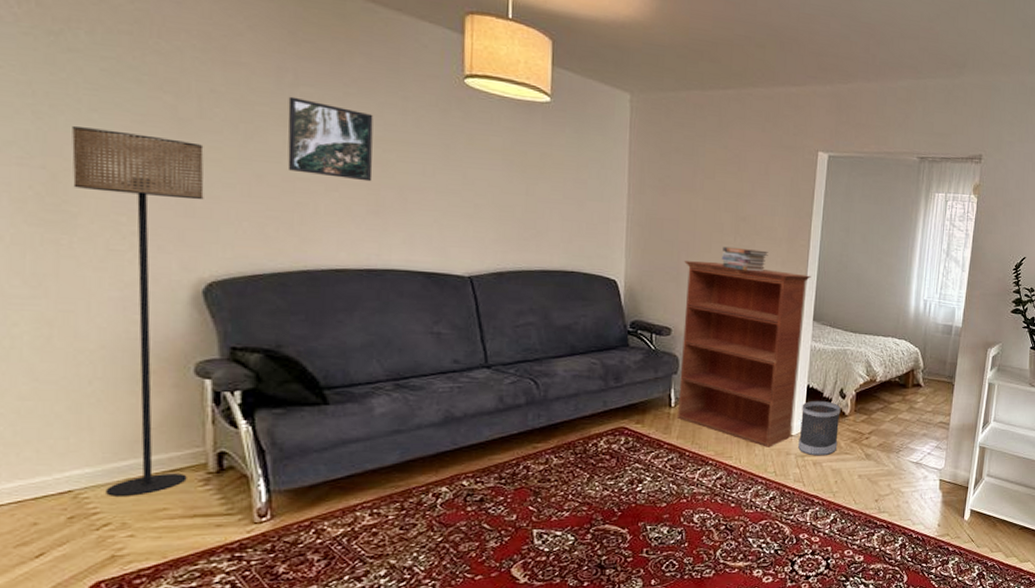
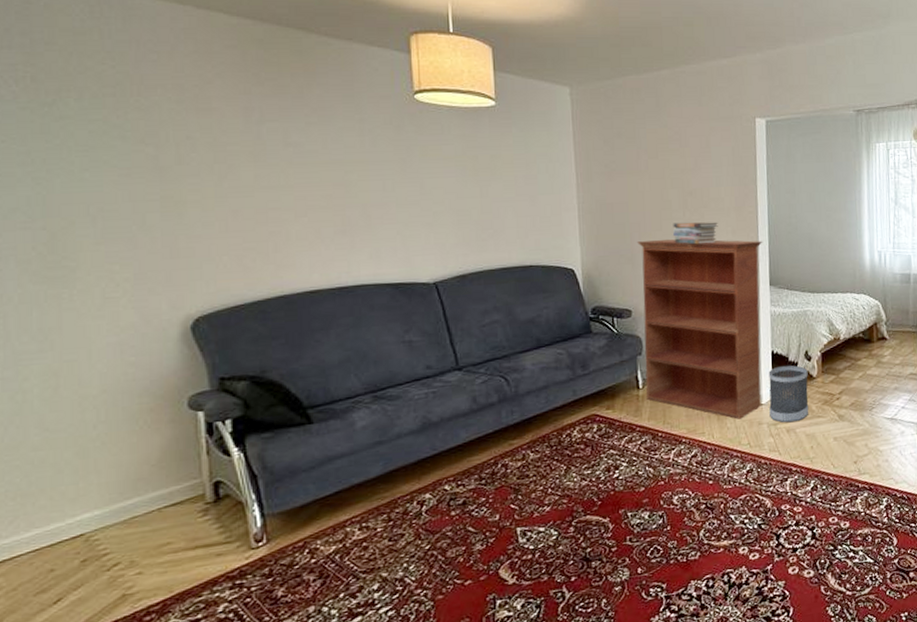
floor lamp: present [72,126,204,496] -> none [68,186,187,536]
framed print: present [287,96,373,182] -> none [256,133,337,204]

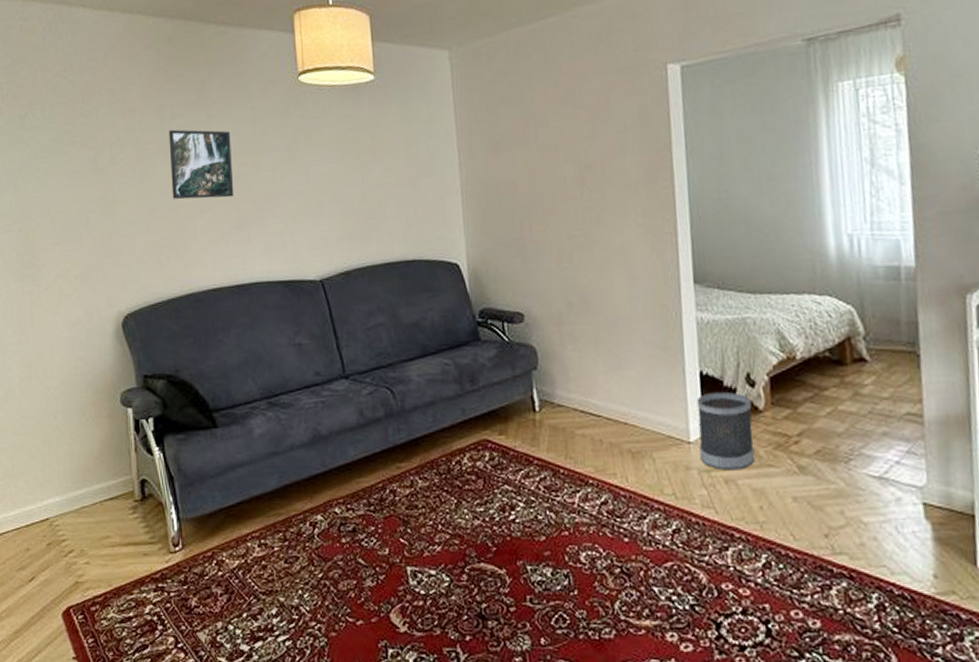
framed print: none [256,133,337,204] -> present [168,129,234,200]
bookcase: present [637,239,763,420] -> none [528,224,689,460]
book stack: present [672,222,718,245] -> none [568,201,624,232]

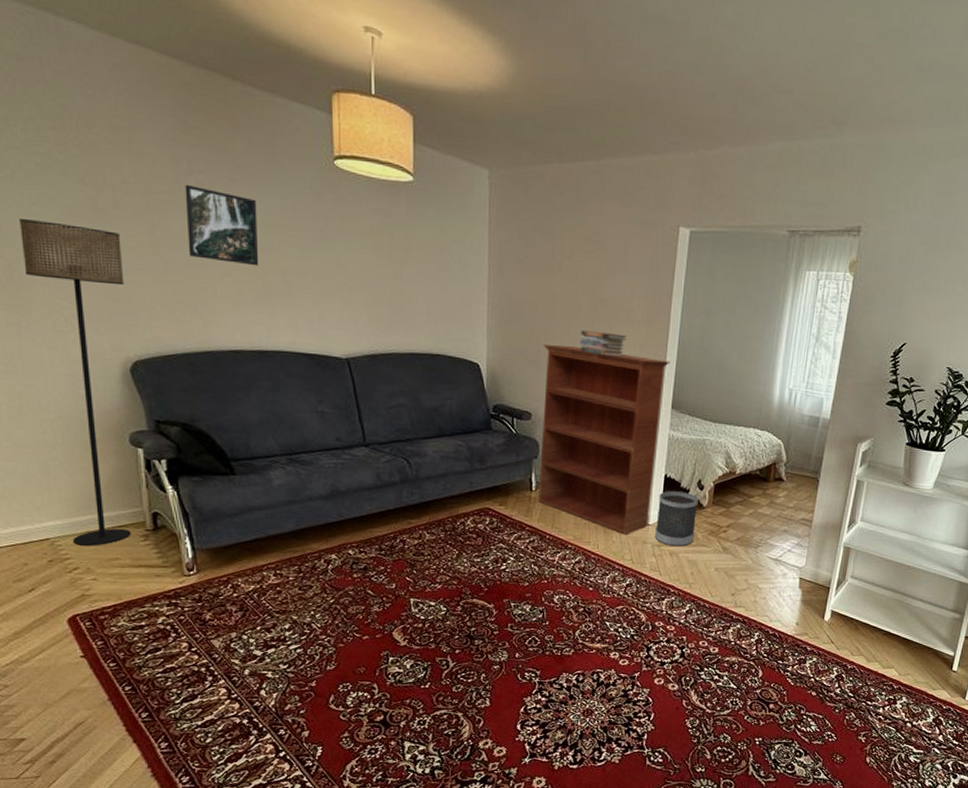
floor lamp: none [36,188,121,524] -> present [20,219,131,546]
bookcase: none [528,224,689,460] -> present [538,345,671,535]
book stack: none [568,201,624,232] -> present [579,330,627,357]

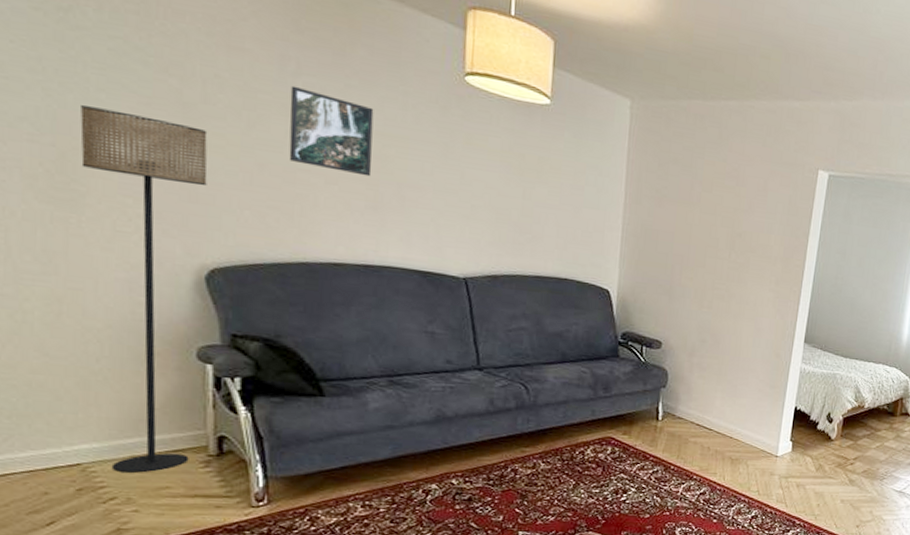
bookcase: present [538,345,671,535] -> none [664,274,805,467]
book stack: present [579,330,627,357] -> none [714,262,763,291]
wastebasket: present [655,491,699,547] -> none [782,423,827,479]

